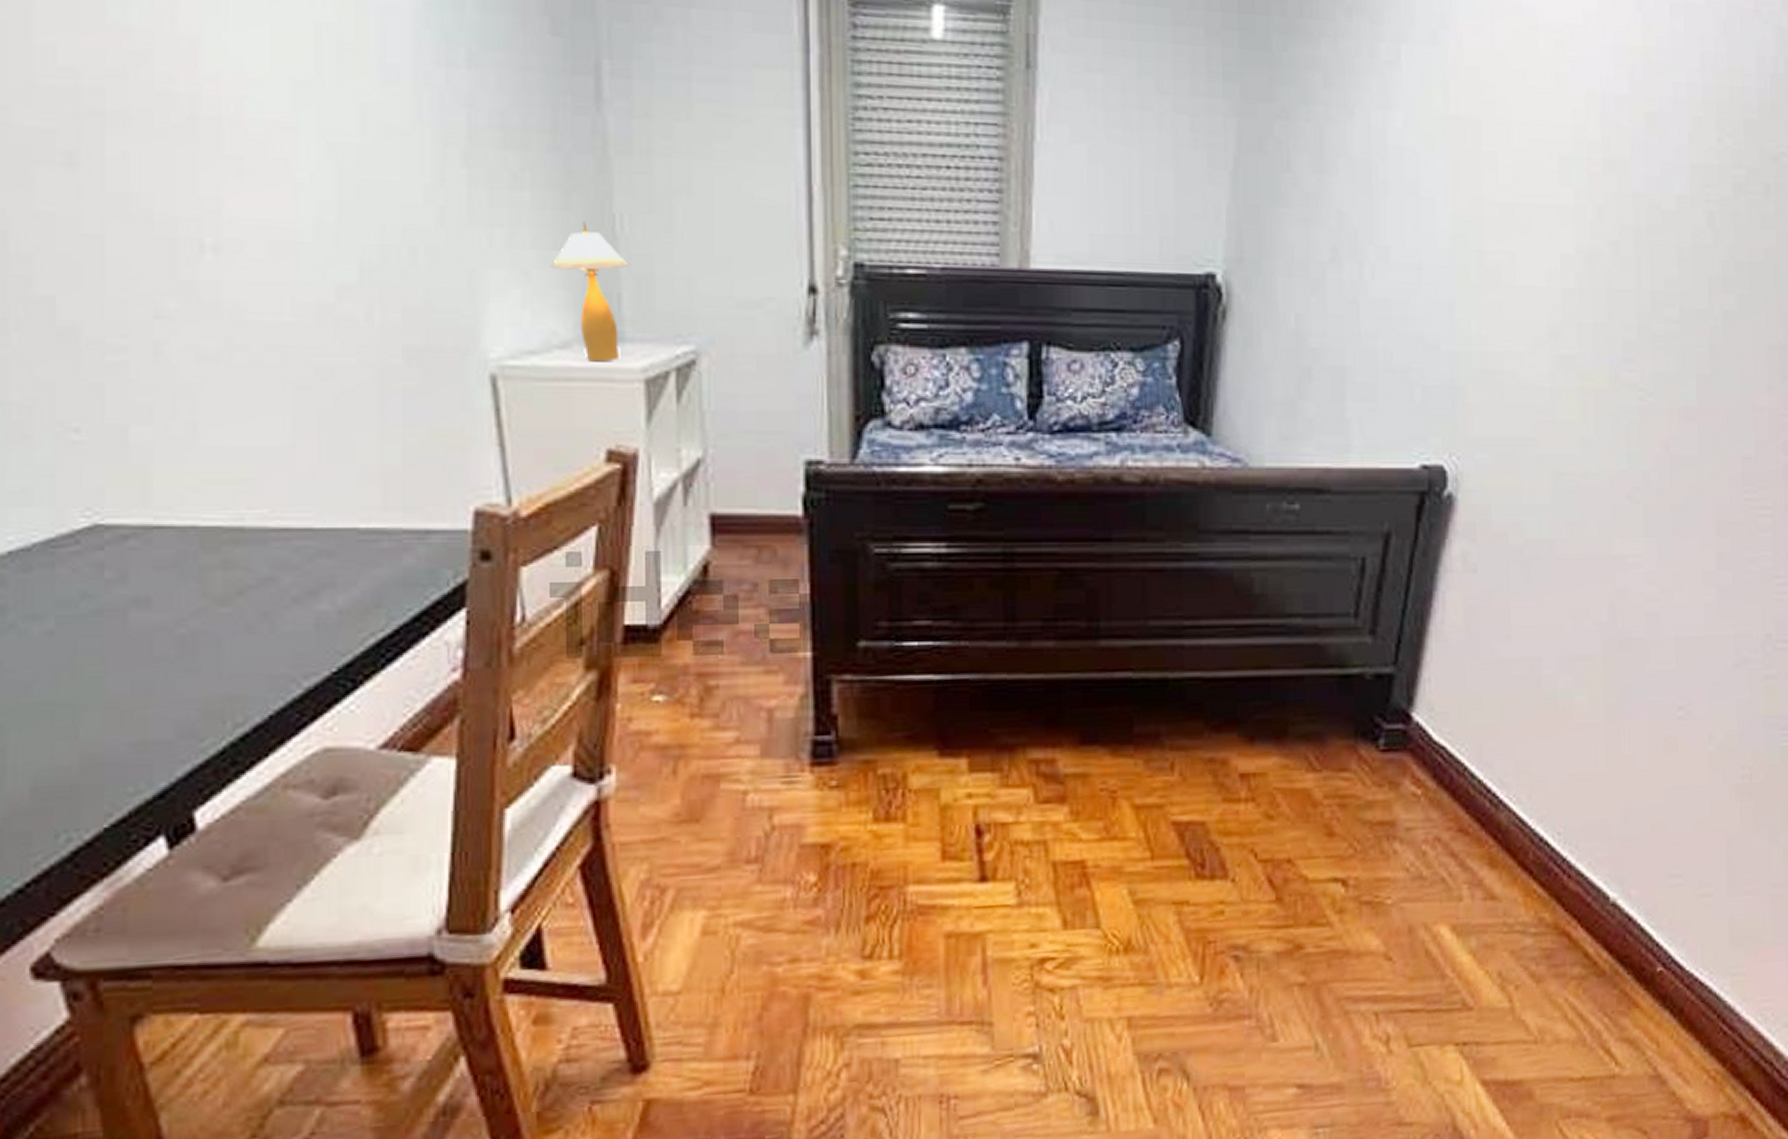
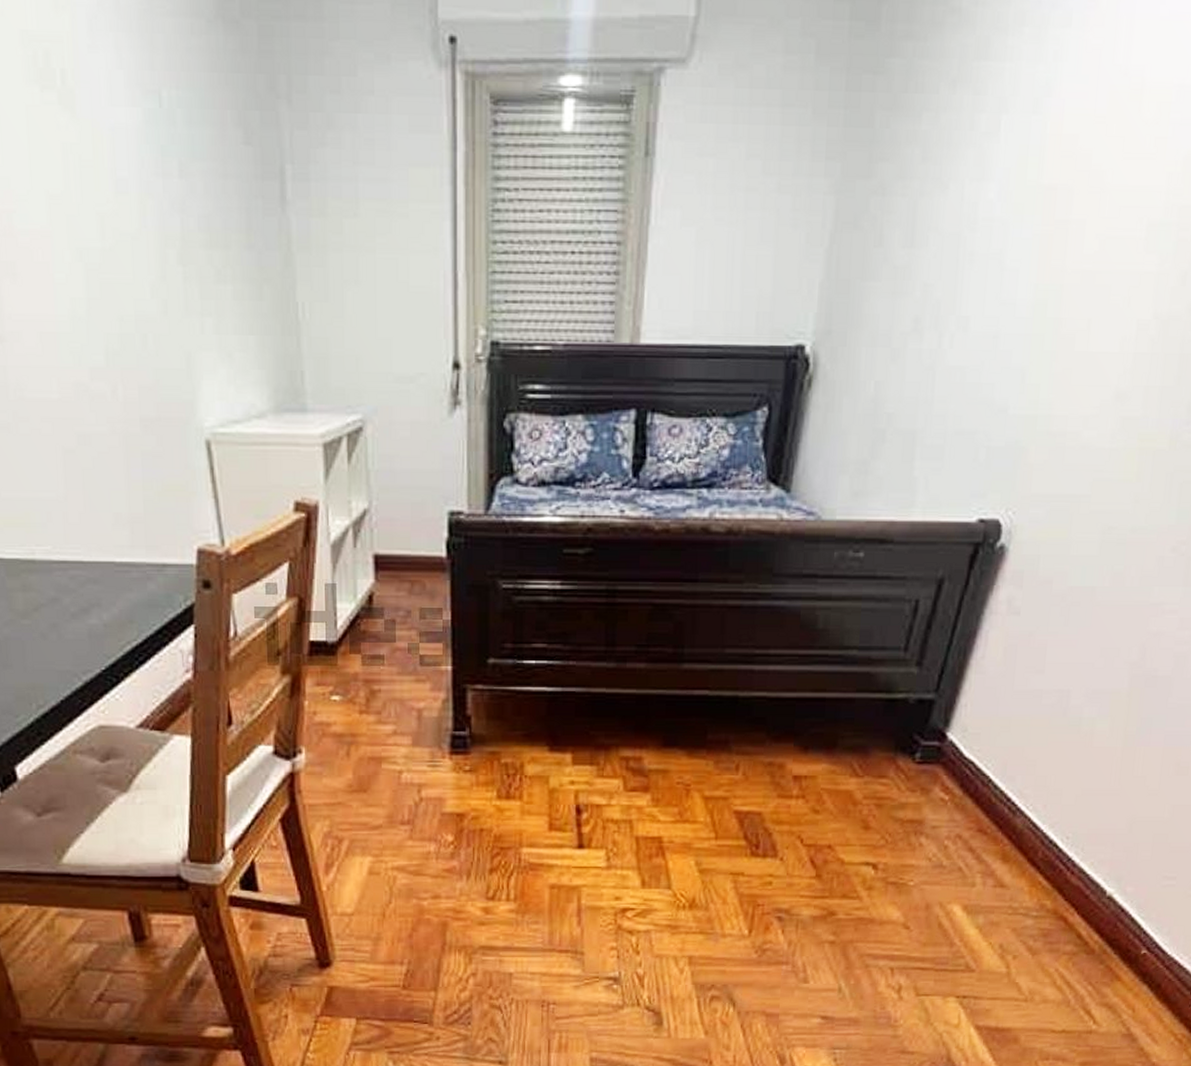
table lamp: present [551,222,628,362] -> none [249,310,309,429]

